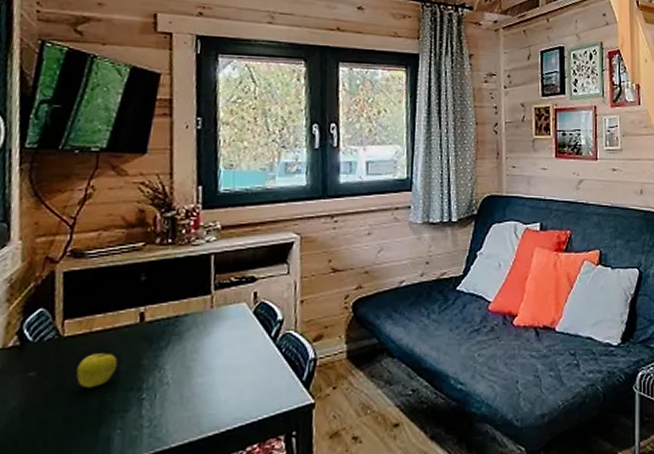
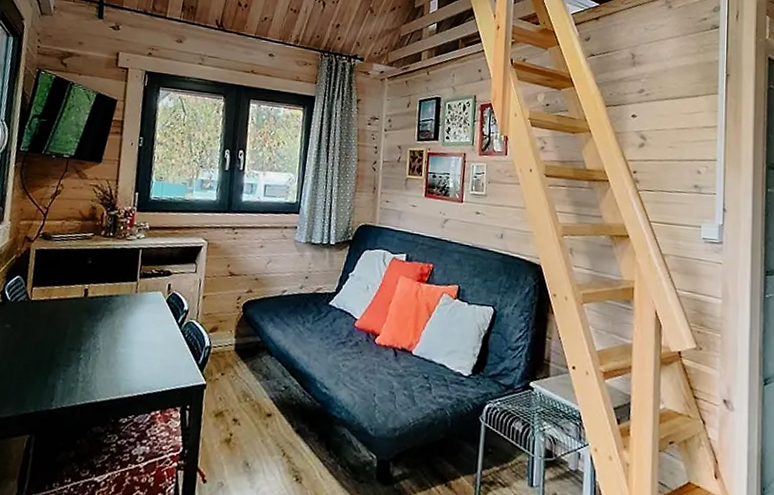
fruit: present [76,353,118,389] -> none [36,317,66,344]

